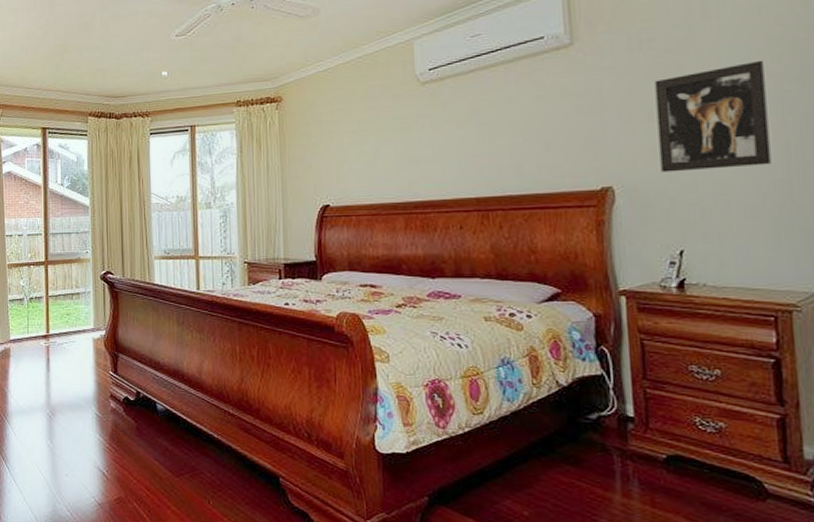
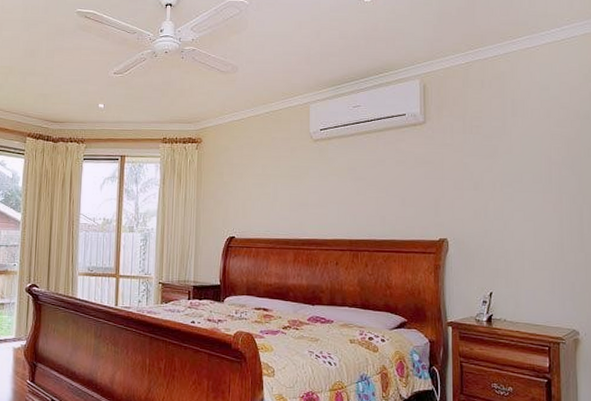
wall art: present [654,60,771,173] -> none [479,151,551,231]

